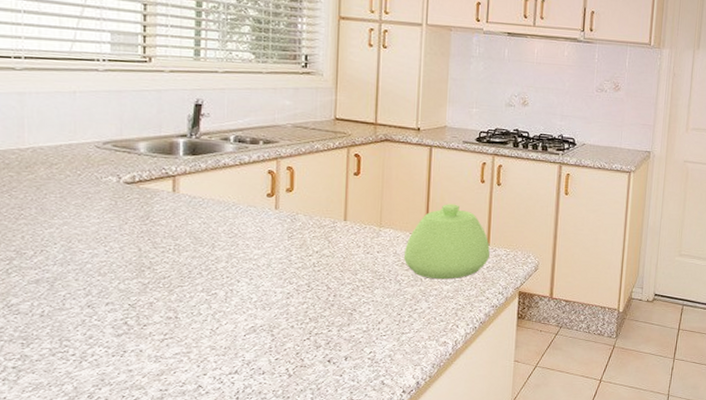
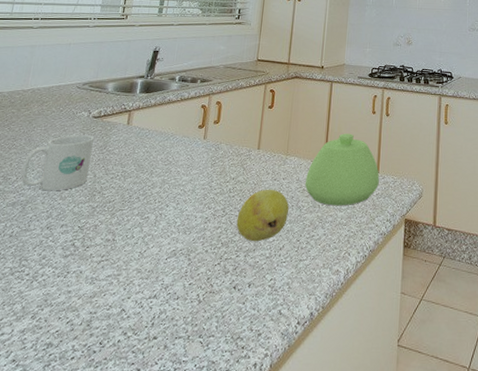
mug: none [39,203,130,267] -> present [21,135,94,191]
fruit: none [325,262,386,317] -> present [236,189,289,242]

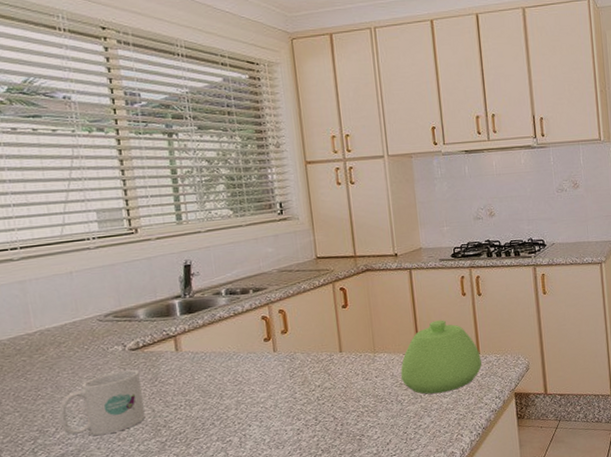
fruit: present [236,189,289,242] -> none [332,388,389,443]

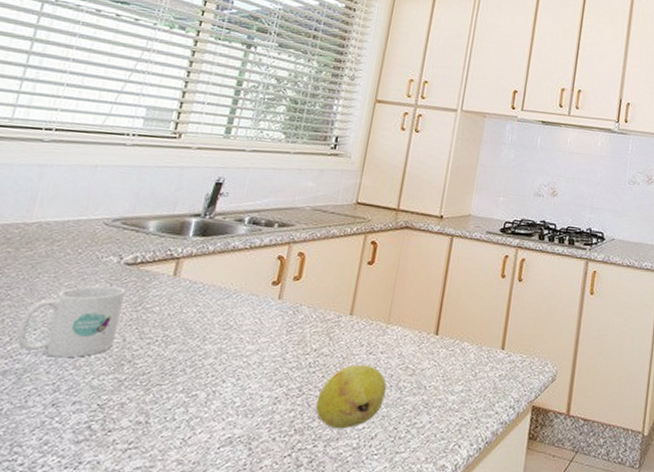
fruit: none [332,388,389,443] -> present [315,364,387,429]
teapot: present [401,320,482,395] -> none [409,300,505,389]

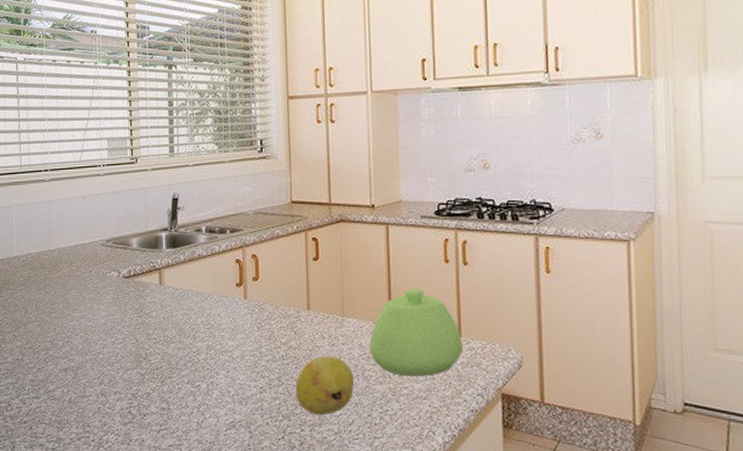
mug: present [17,286,125,358] -> none [66,297,131,357]
teapot: none [409,300,505,389] -> present [370,288,463,377]

